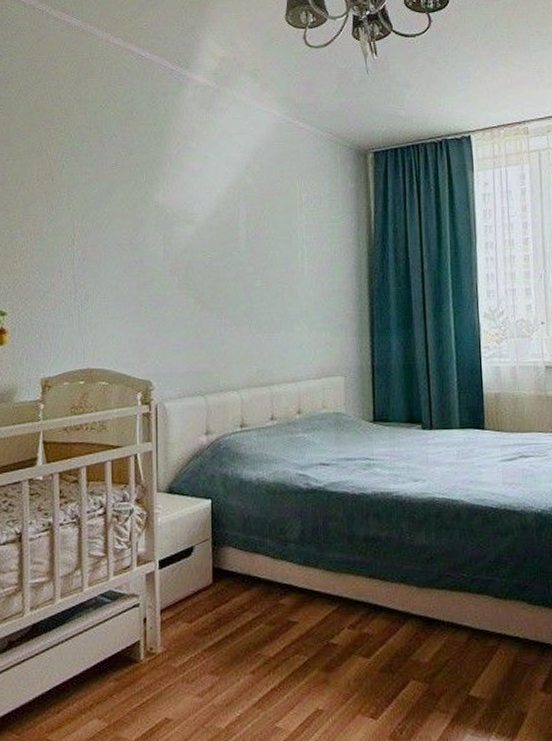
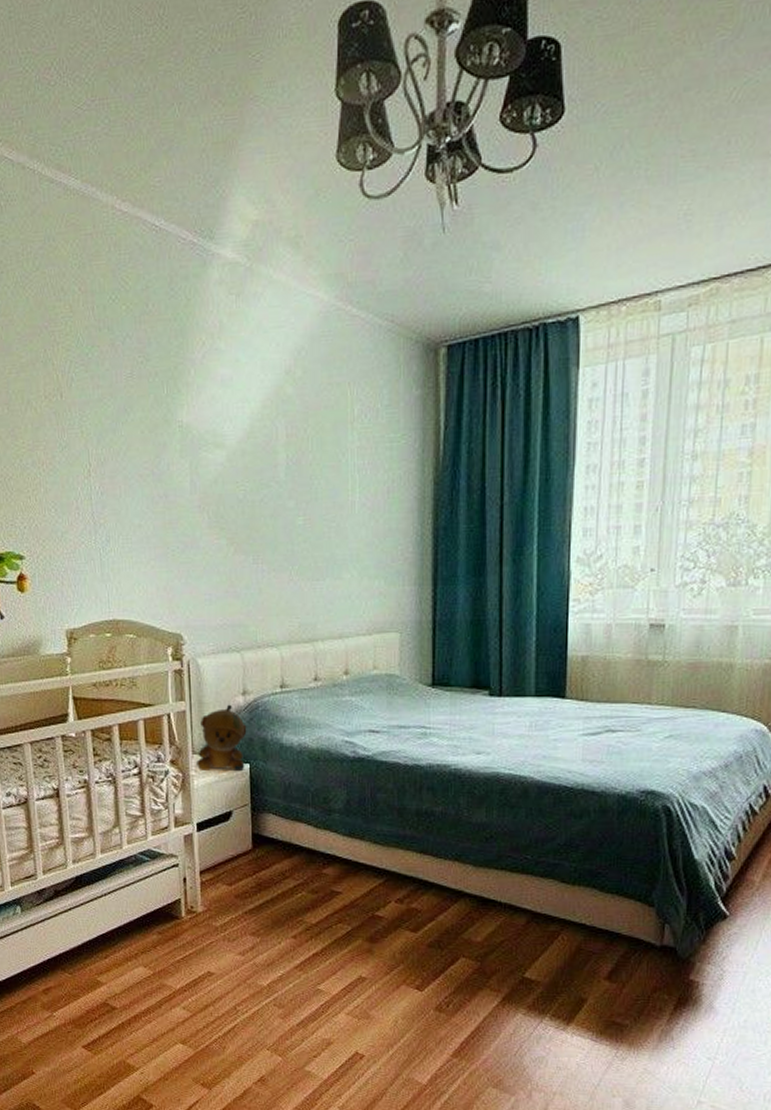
stuffed bear: none [161,443,209,508] -> present [196,704,247,770]

